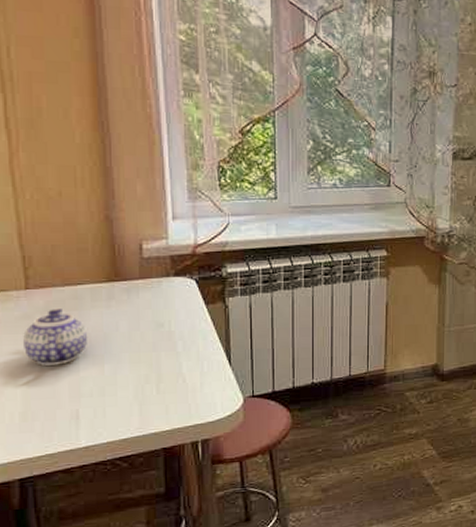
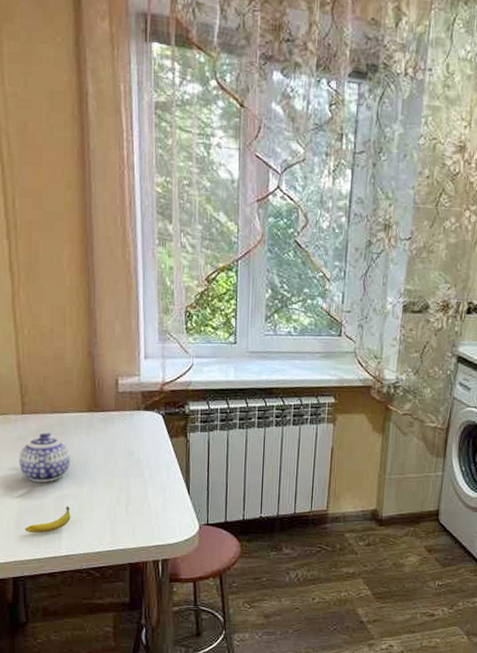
fruit: none [33,390,90,425] -> present [25,506,71,534]

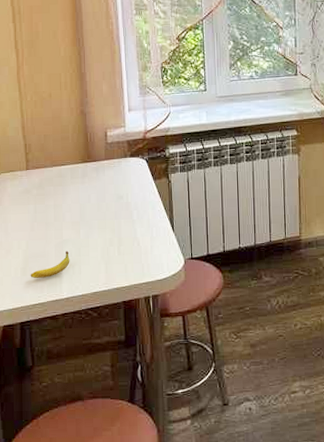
teapot: present [19,432,71,482] -> none [24,185,69,230]

